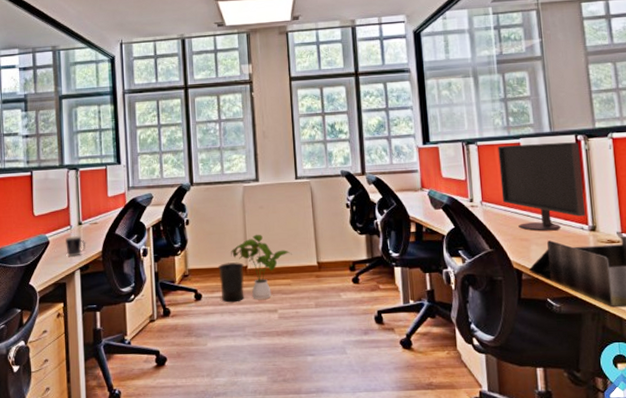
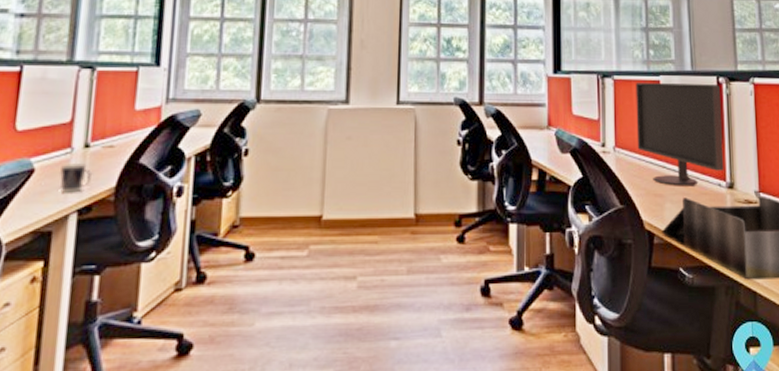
waste bin: present [218,262,245,303] -> none [282,210,318,266]
house plant: present [231,234,292,300] -> none [302,173,383,263]

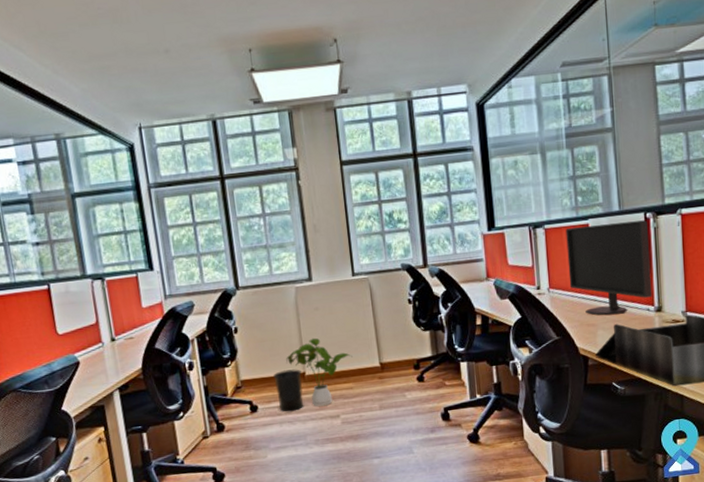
mug: present [59,162,91,193] -> none [97,352,123,377]
waste bin: none [282,210,318,266] -> present [273,369,304,412]
house plant: none [302,173,383,263] -> present [286,337,353,407]

